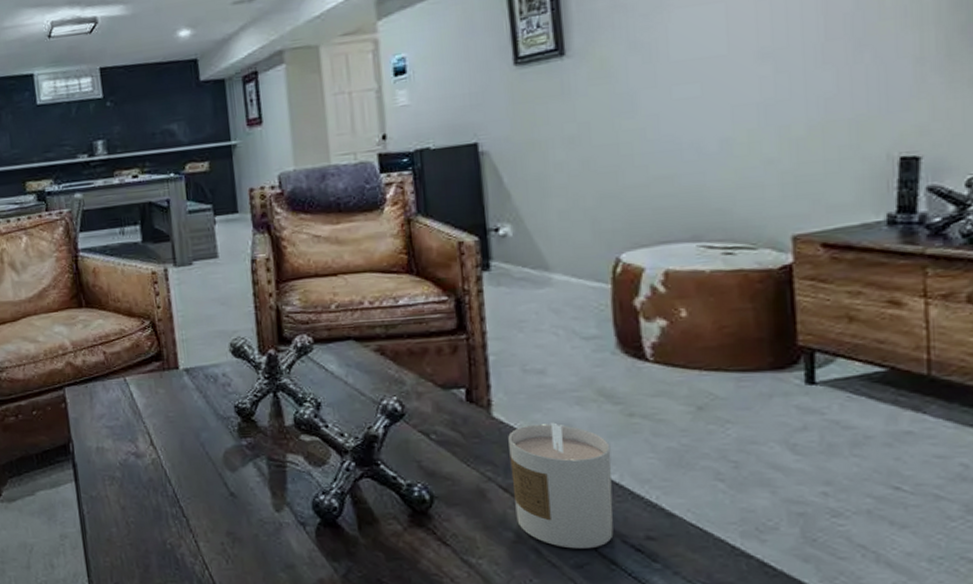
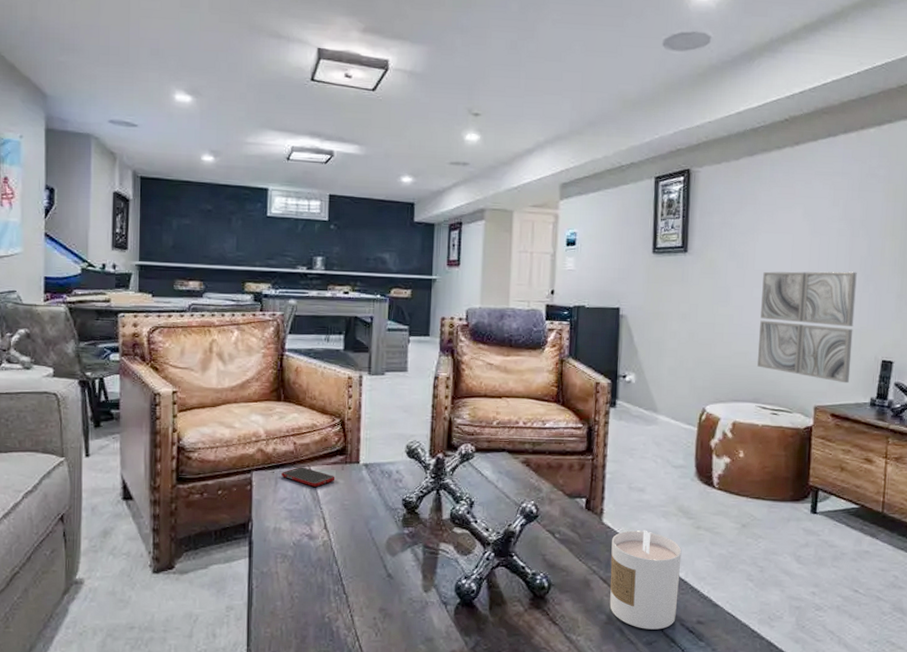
cell phone: none [95,378,155,399] -> present [281,467,335,487]
wall art: none [684,37,848,199] -> present [757,271,857,384]

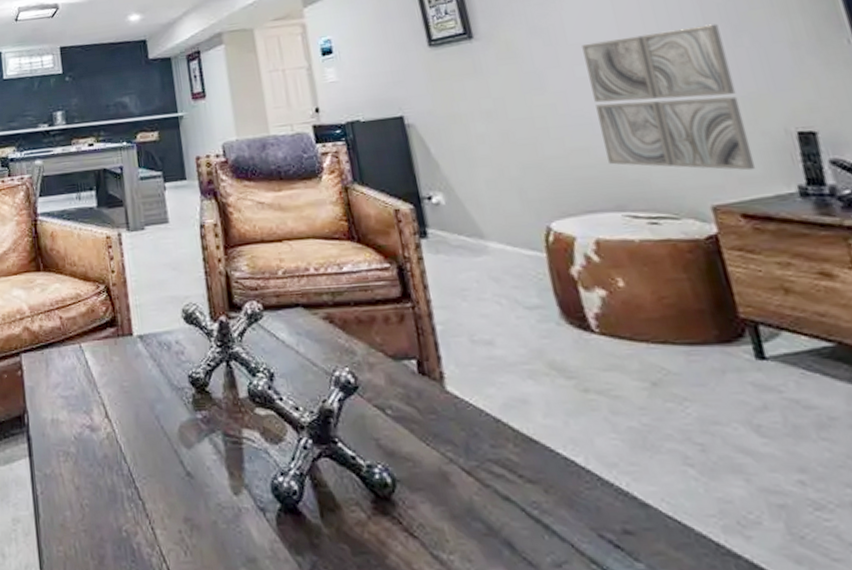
cell phone: present [281,467,335,487] -> none [51,344,110,367]
candle: present [610,530,682,630] -> none [464,397,589,544]

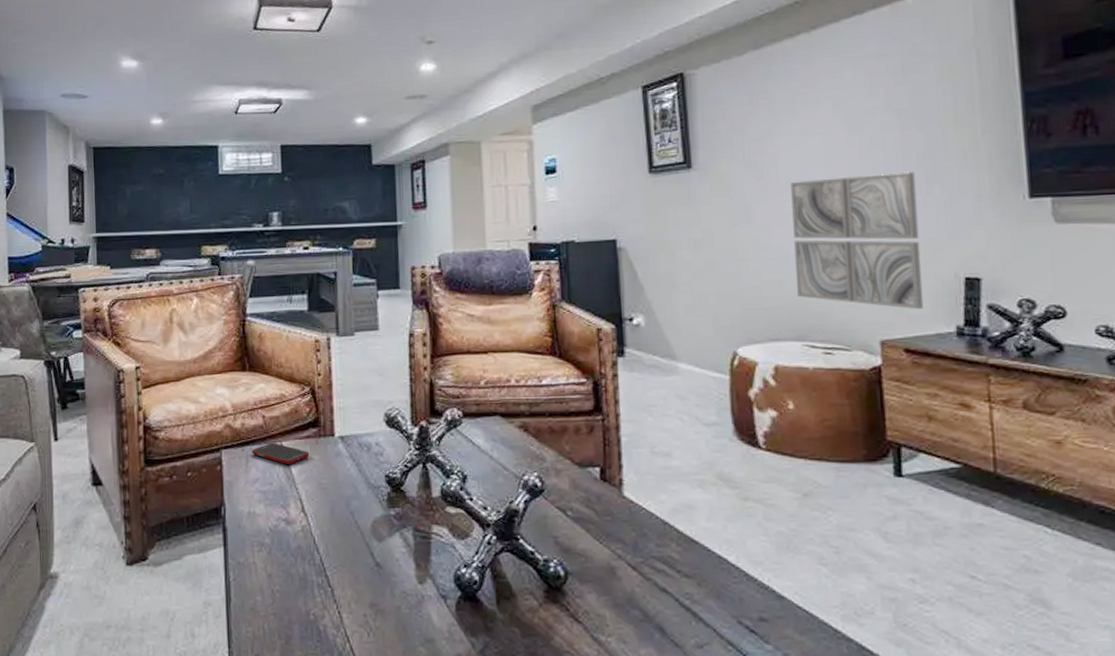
cell phone: none [51,344,110,367] -> present [252,443,310,464]

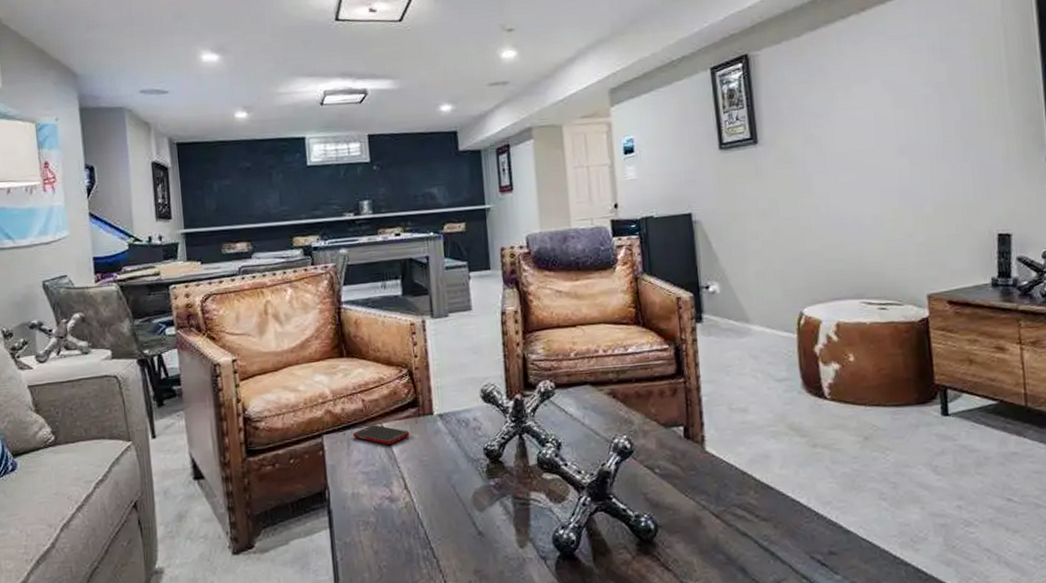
wall art: present [790,171,924,310] -> none [846,140,964,265]

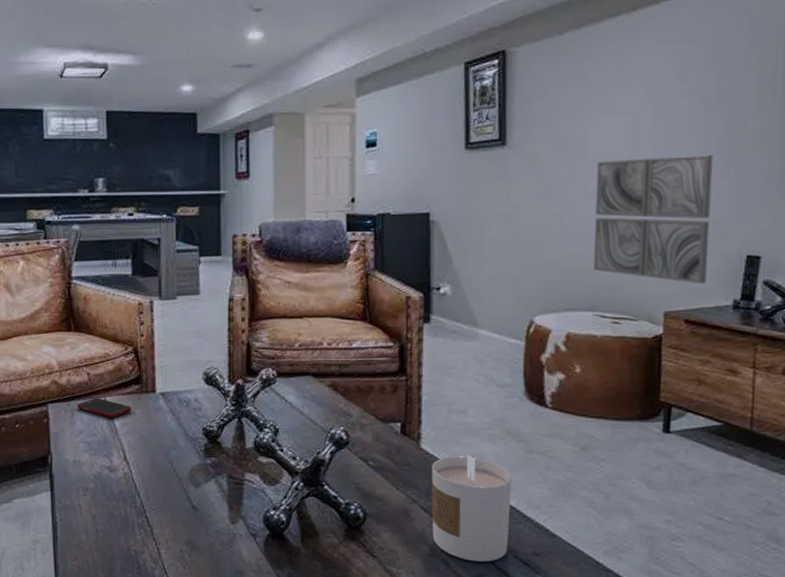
candle: none [719,454,804,567] -> present [432,455,512,562]
wall art: none [846,140,964,265] -> present [594,154,713,285]

